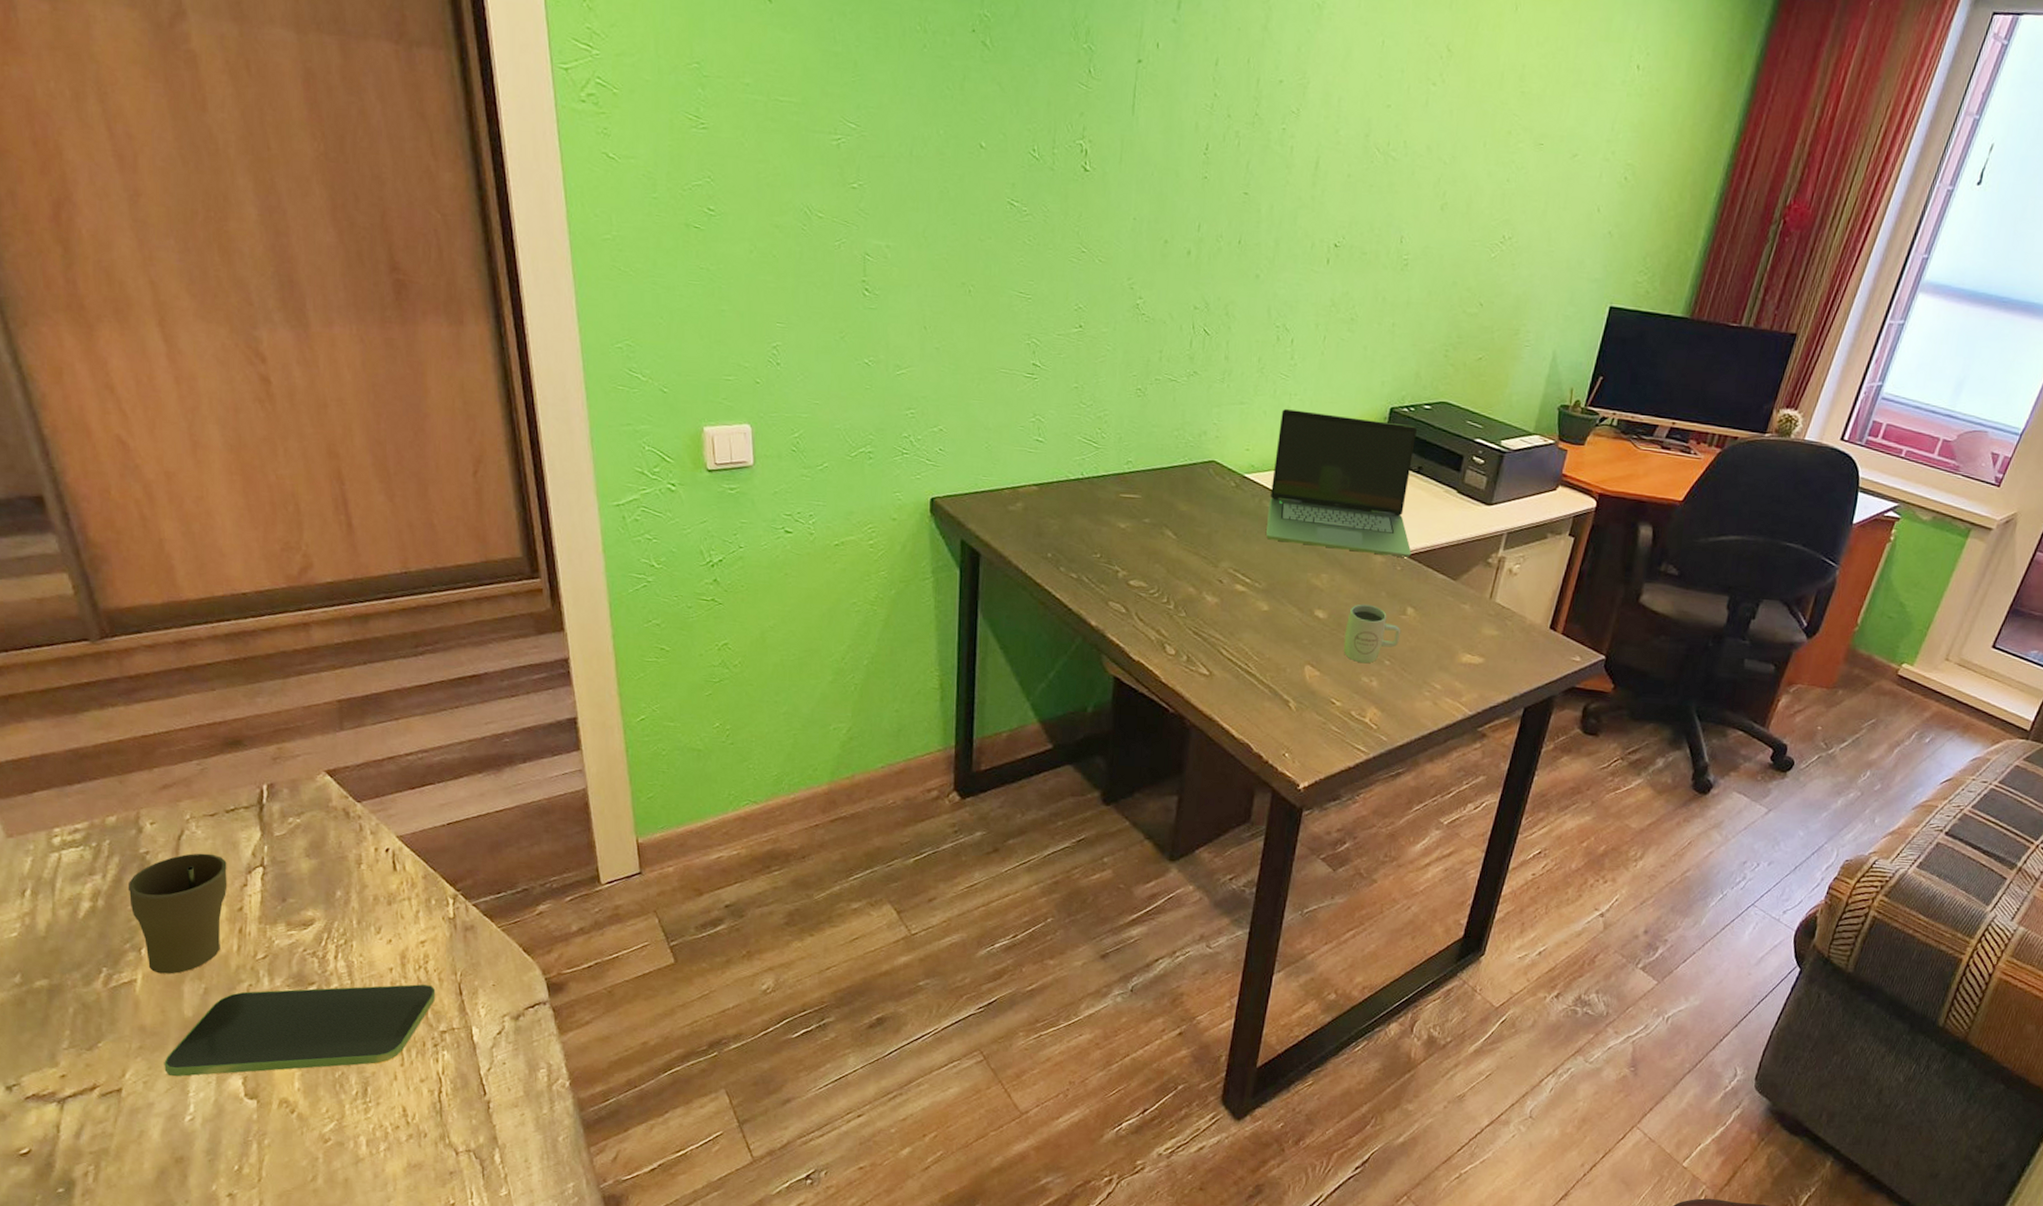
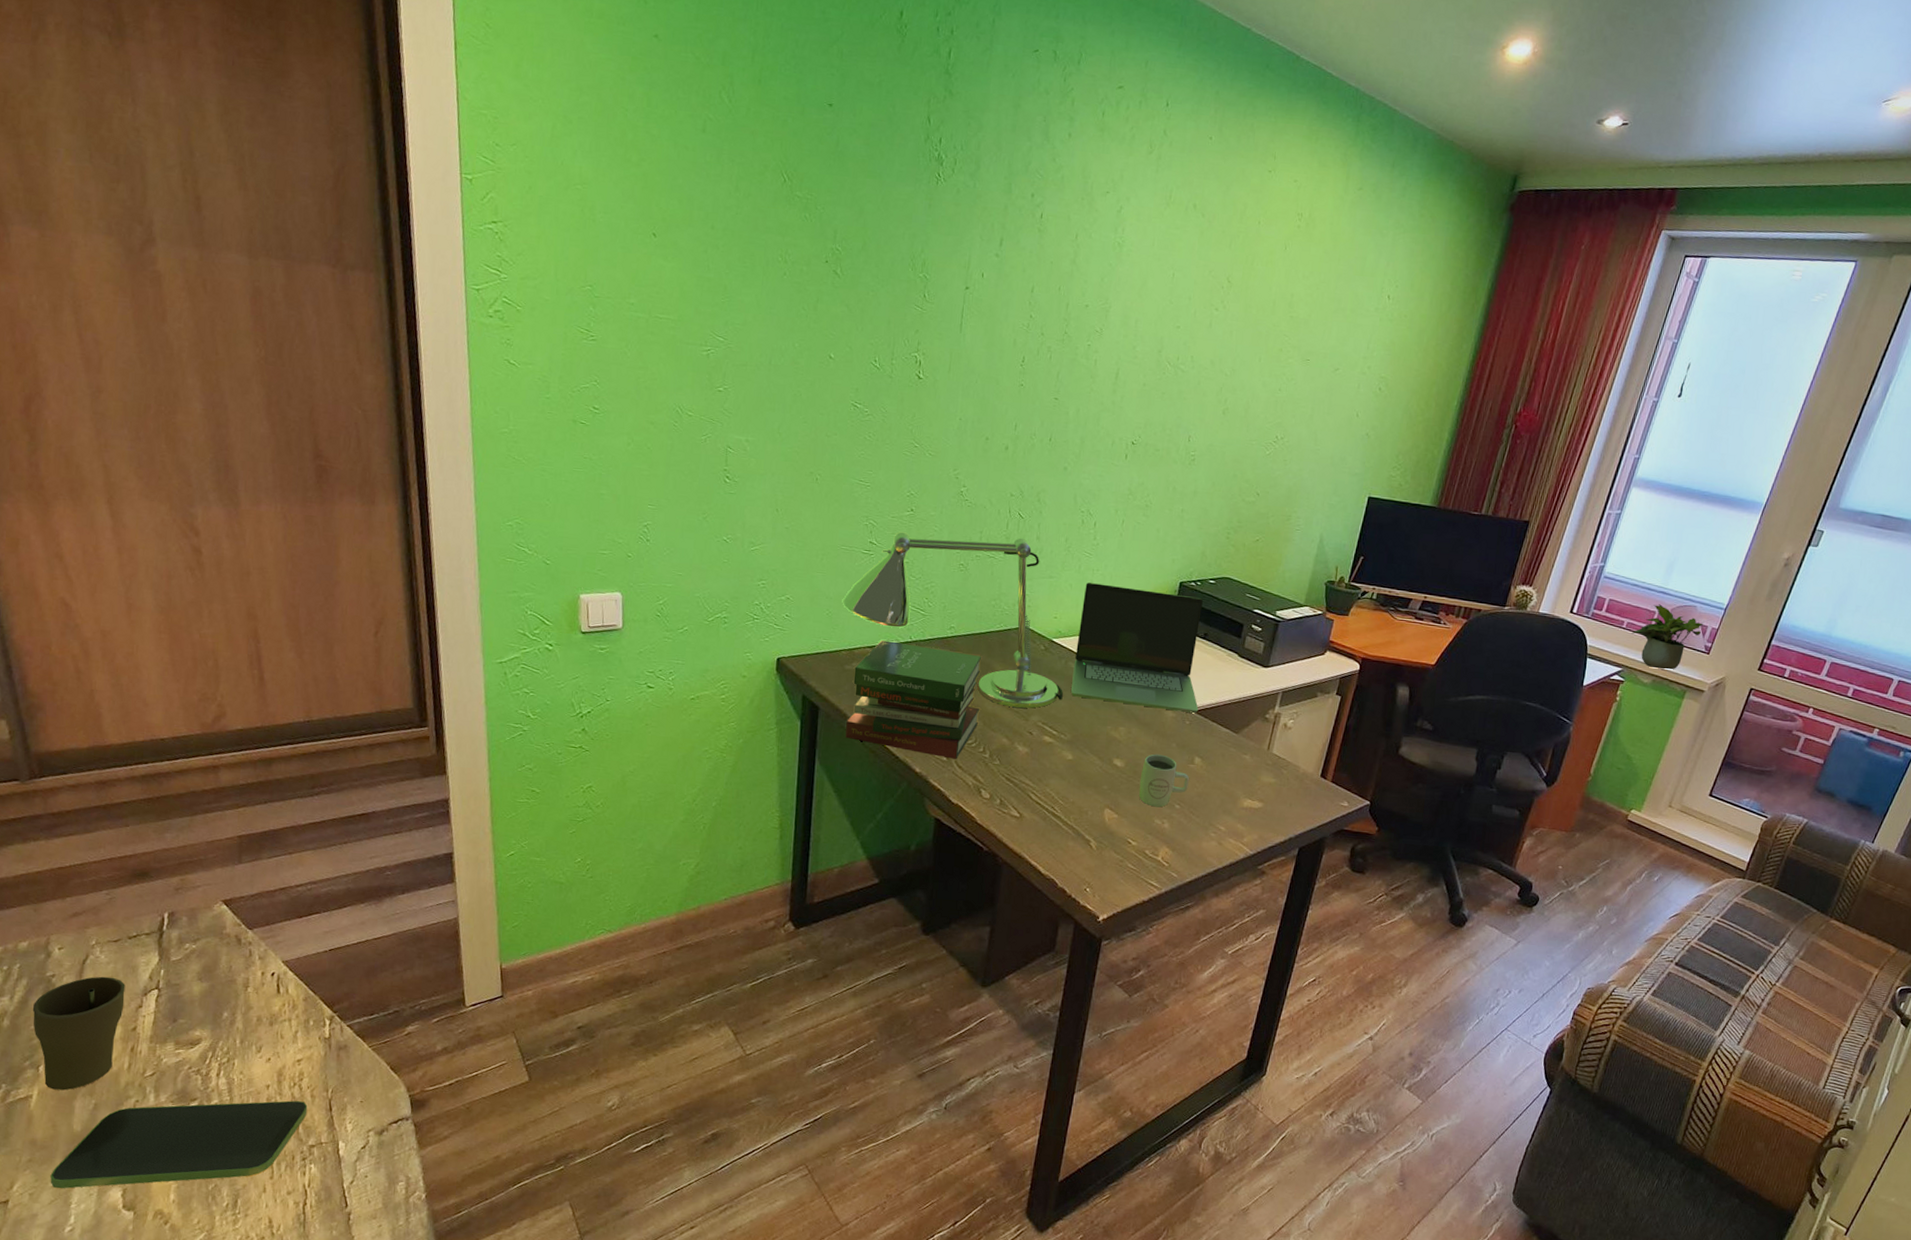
desk lamp: none [1004,352,1257,553] -> present [843,532,1063,708]
books: none [1011,477,1164,611] -> present [845,640,982,759]
potted plant: none [1910,429,1995,505] -> present [1631,604,1704,670]

